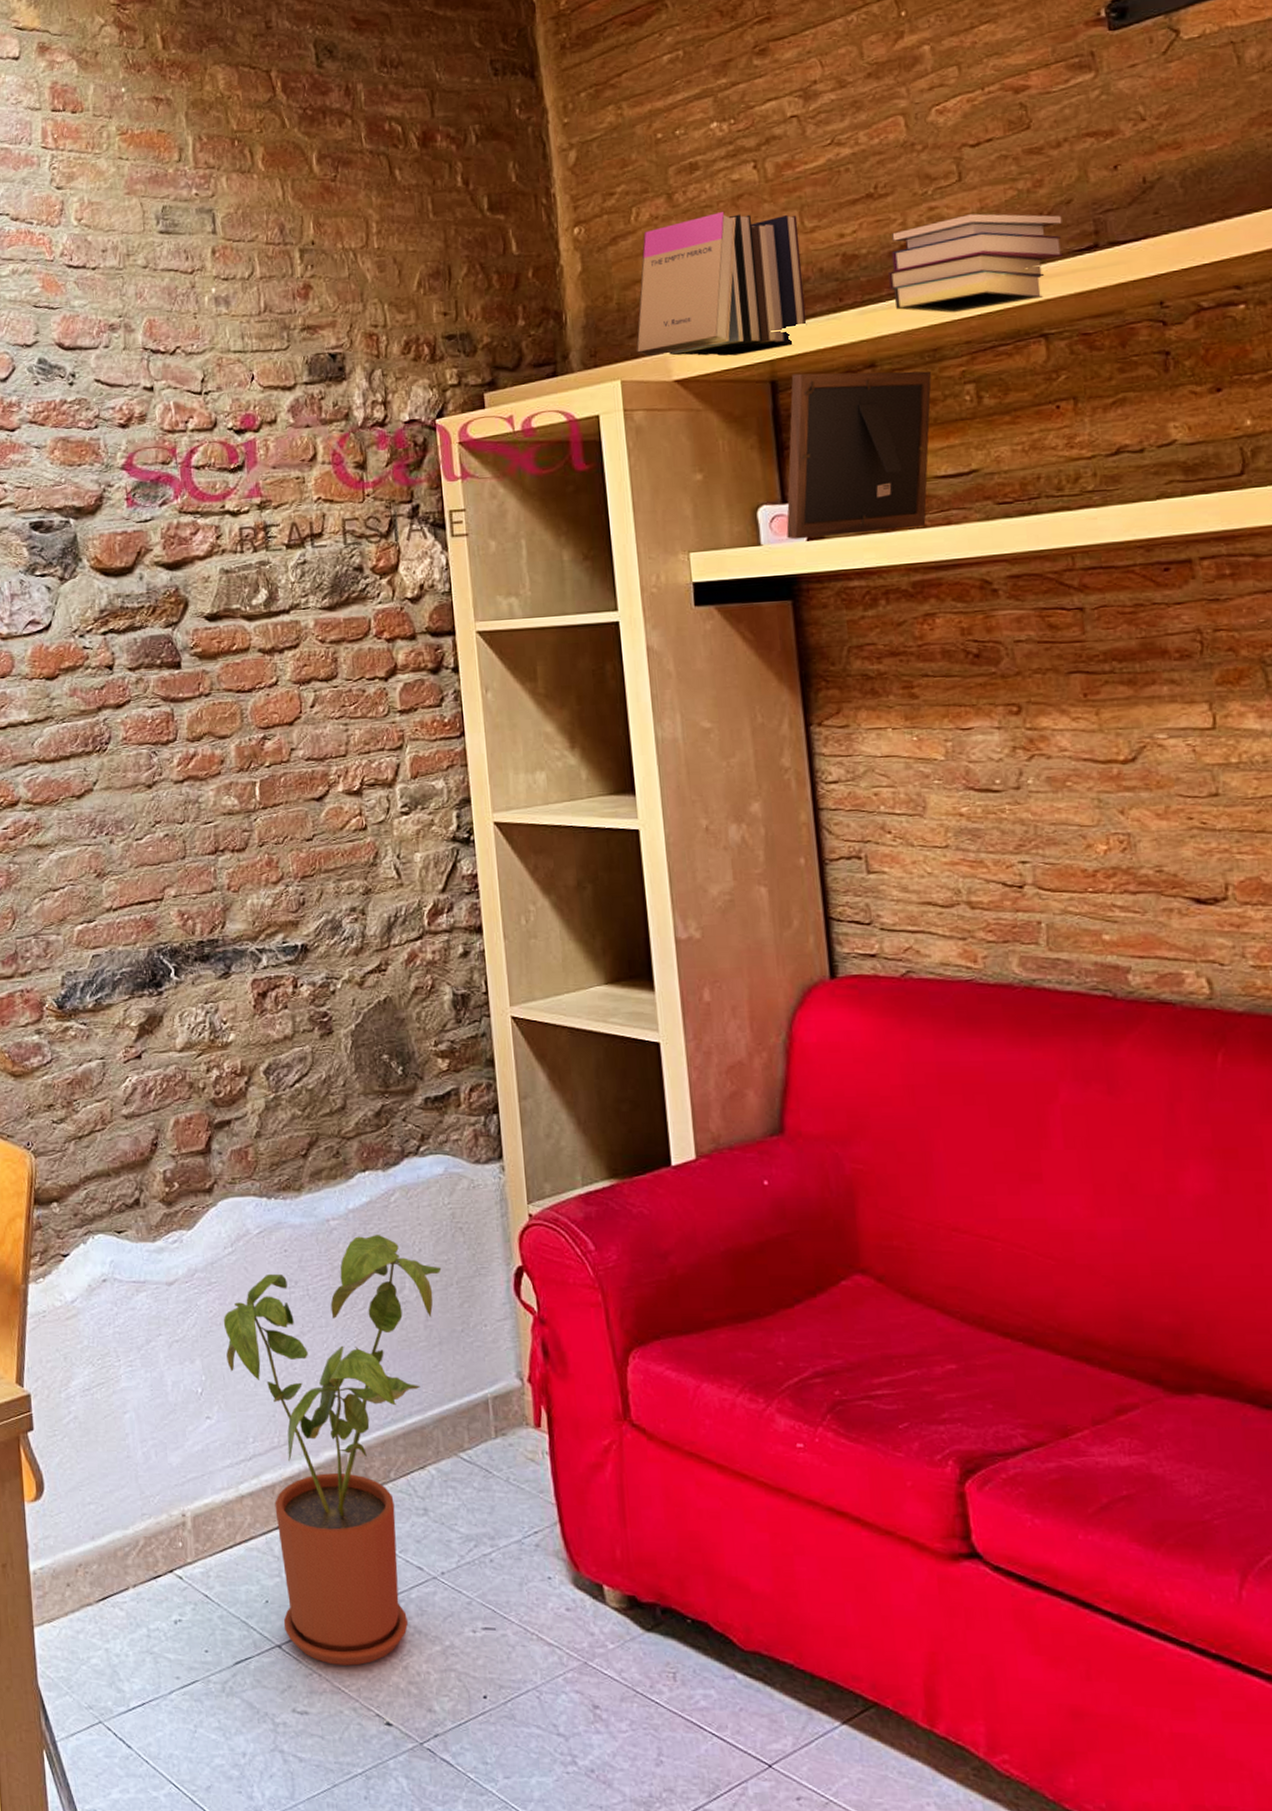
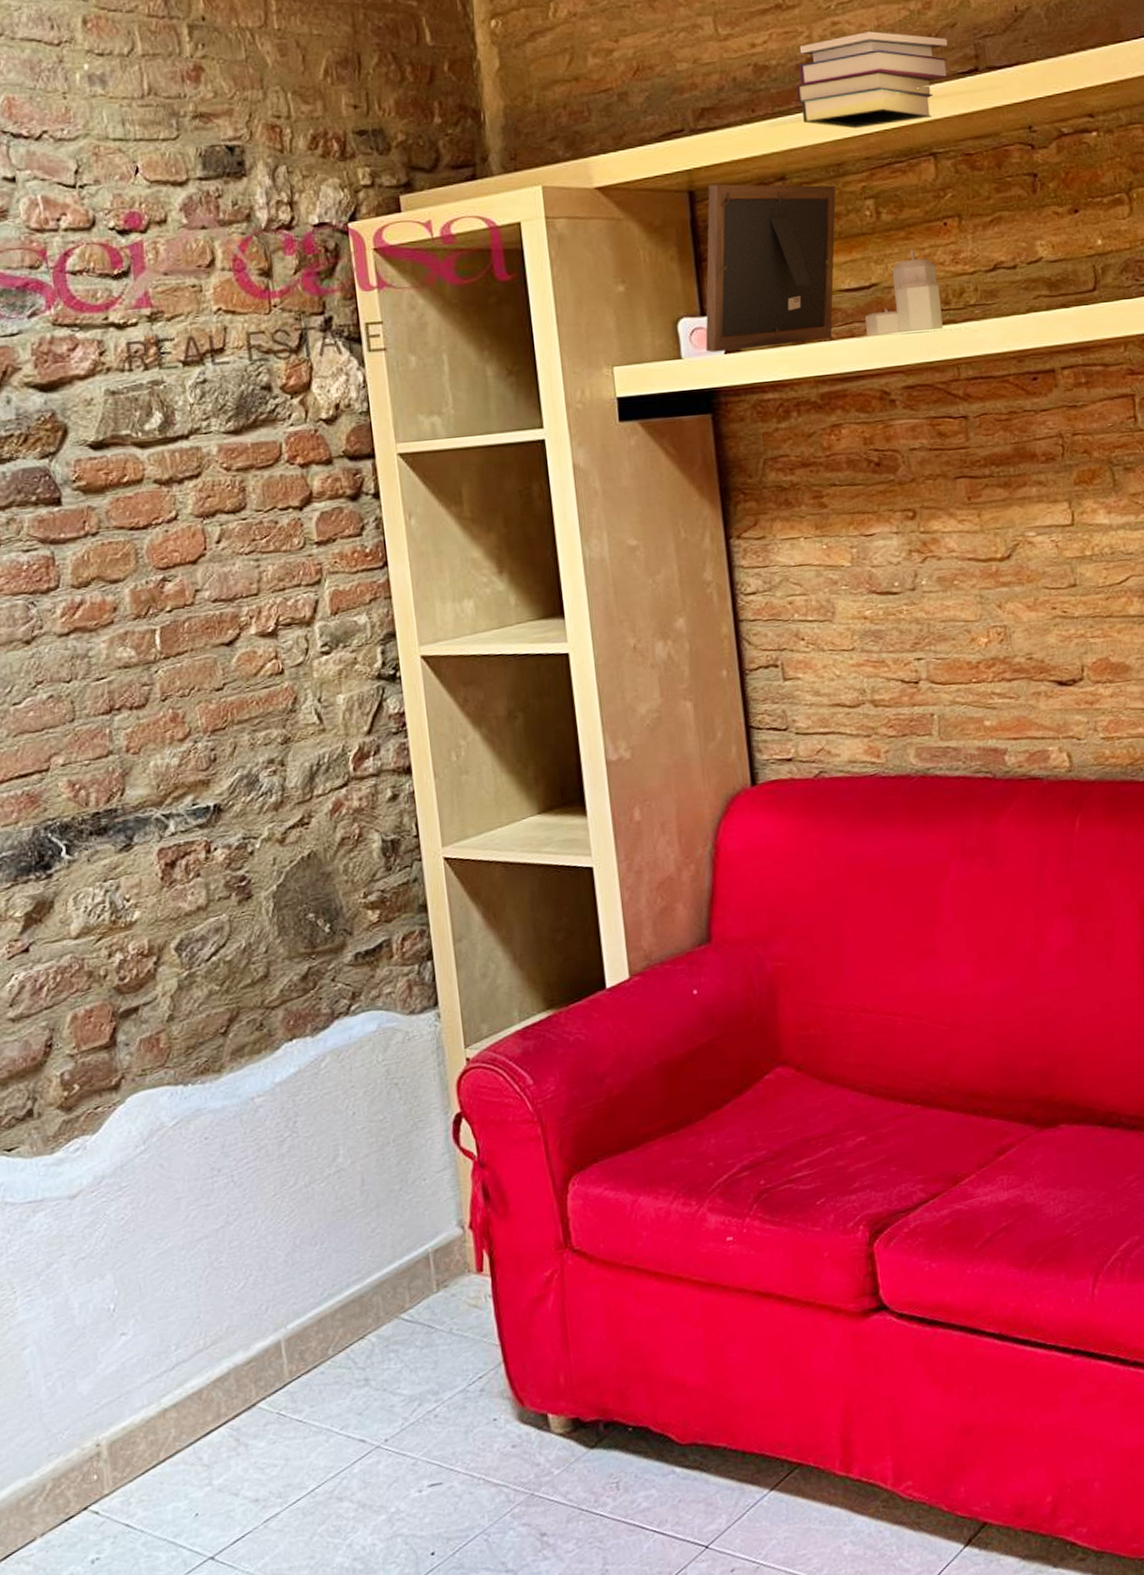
house plant: present [223,1235,442,1666] -> none [136,1104,378,1563]
books: present [636,212,807,357] -> none [557,13,722,164]
candle: none [962,433,1055,524] -> present [864,249,943,336]

